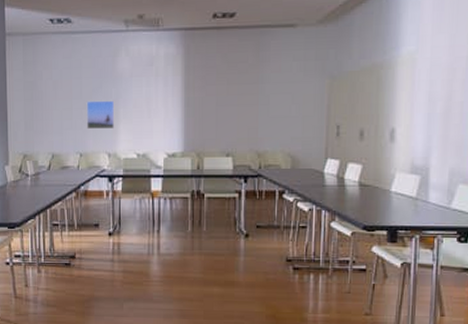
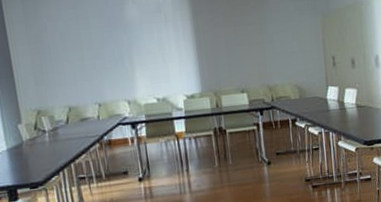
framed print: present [86,100,115,130] -> none [98,48,131,79]

